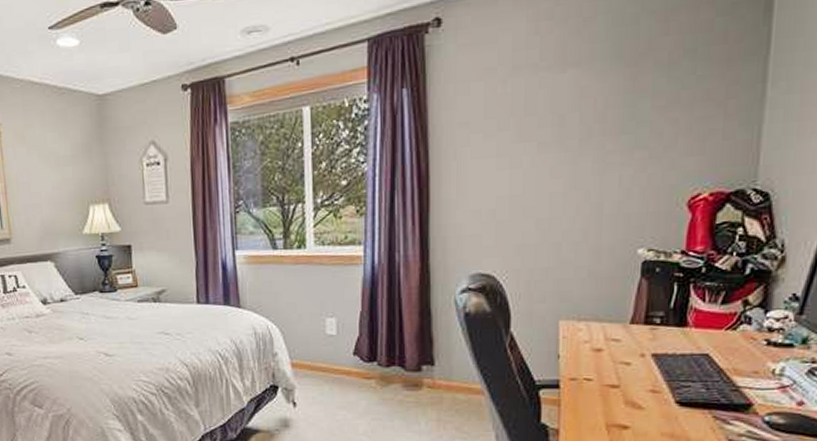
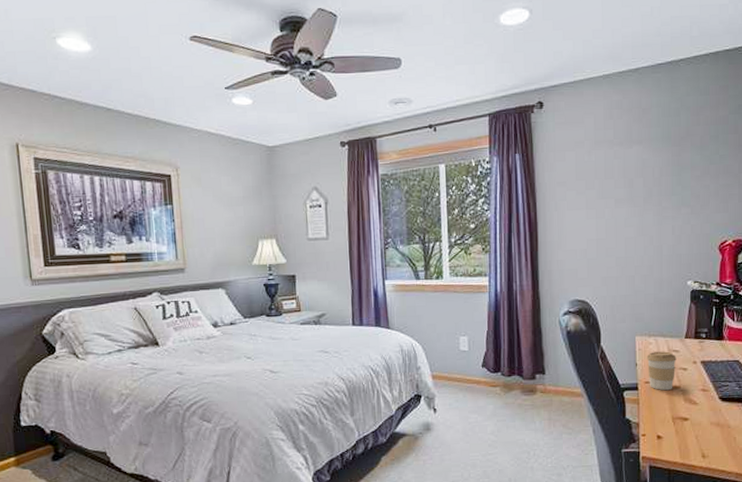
coffee cup: none [573,340,616,391] -> present [646,351,677,391]

